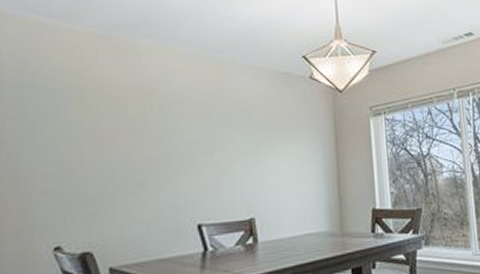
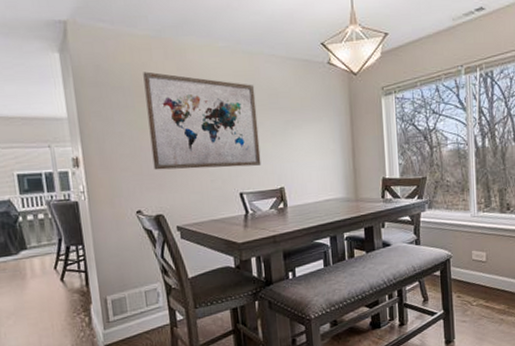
wall art: none [83,74,227,195] -> present [143,71,261,170]

